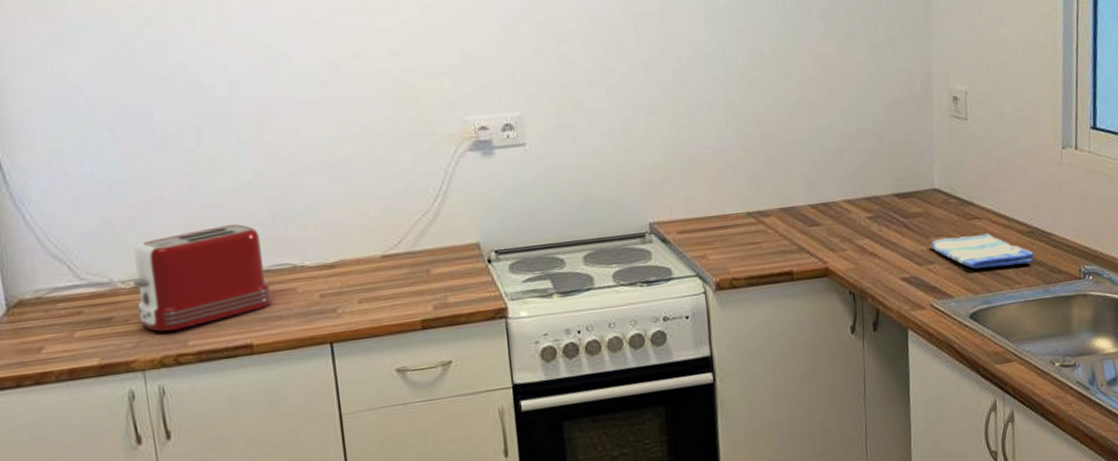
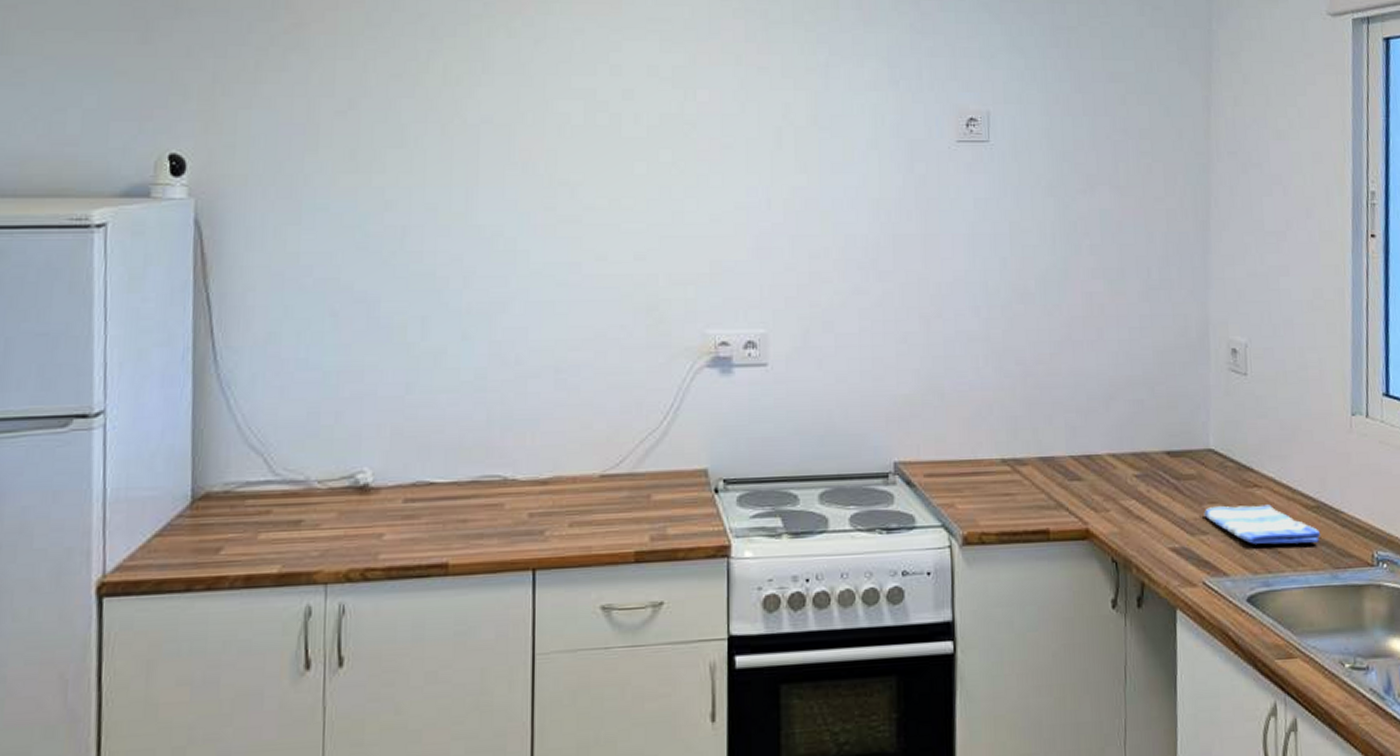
toaster: present [132,224,272,332] -> none [330,427,476,541]

